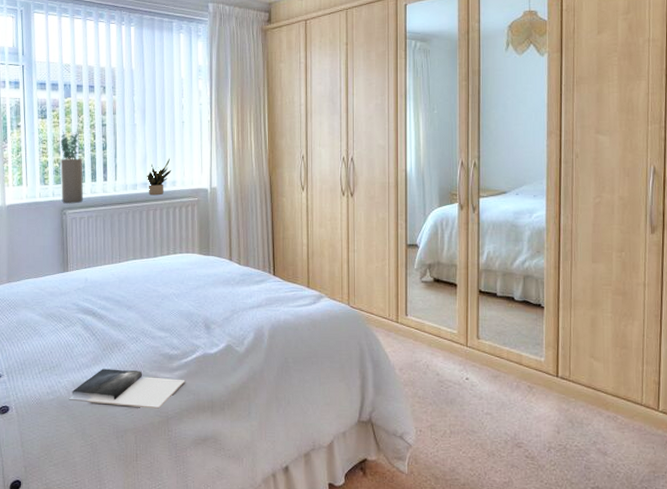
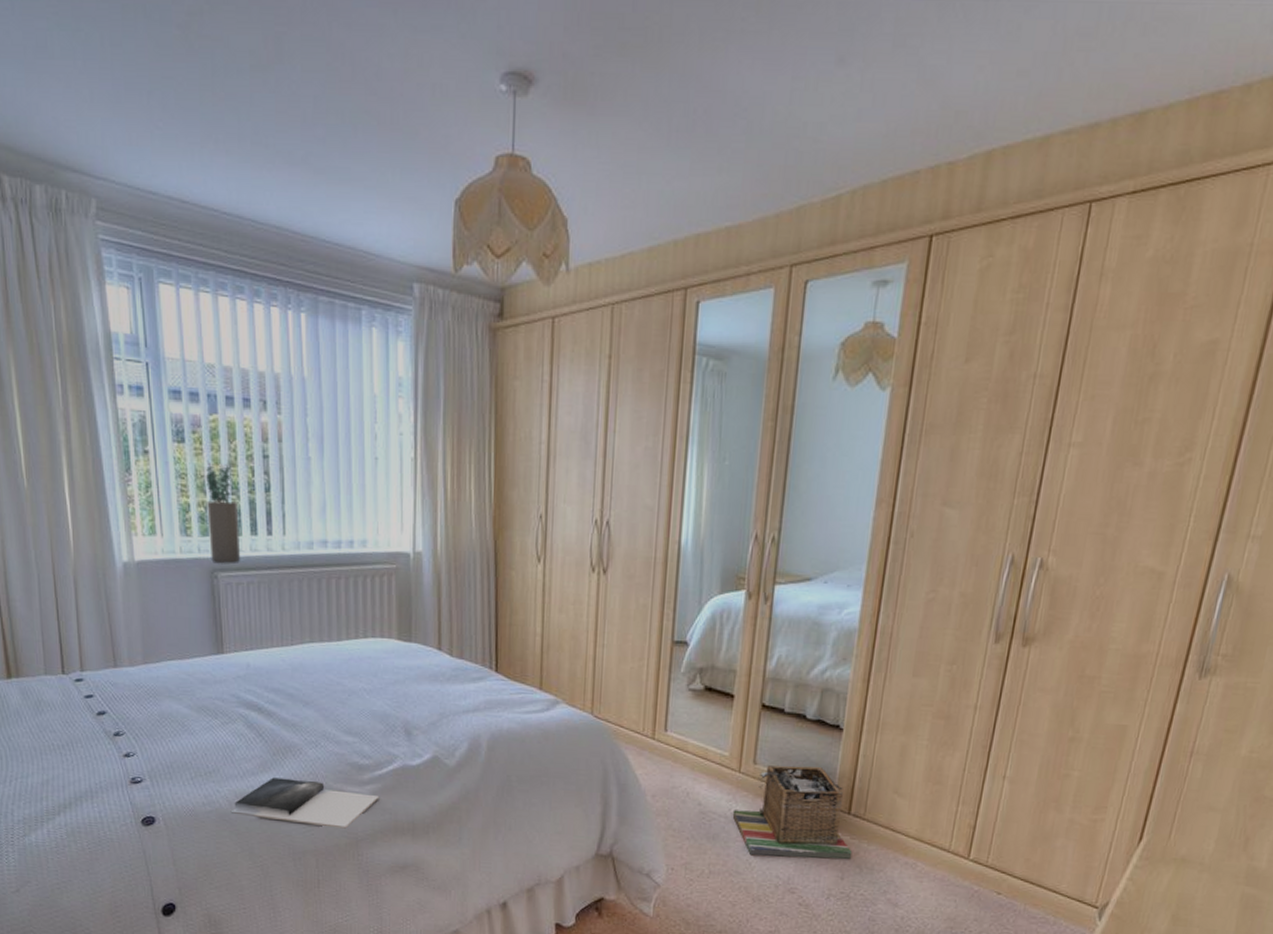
potted plant: present [146,158,172,196] -> none [325,508,361,559]
laundry basket: none [464,339,564,416] -> present [732,765,853,859]

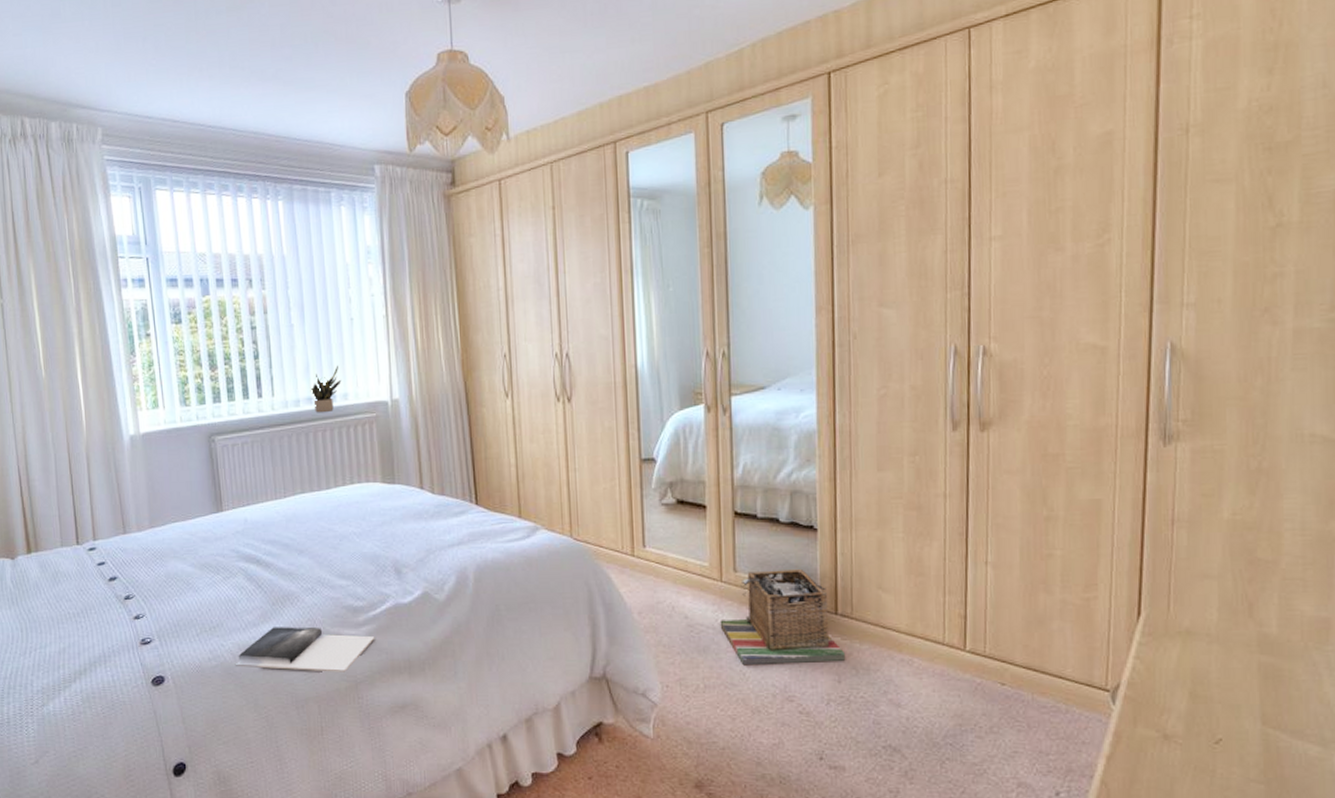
vase: present [206,457,241,565] -> none [201,332,235,429]
potted plant: none [325,508,361,559] -> present [310,365,342,413]

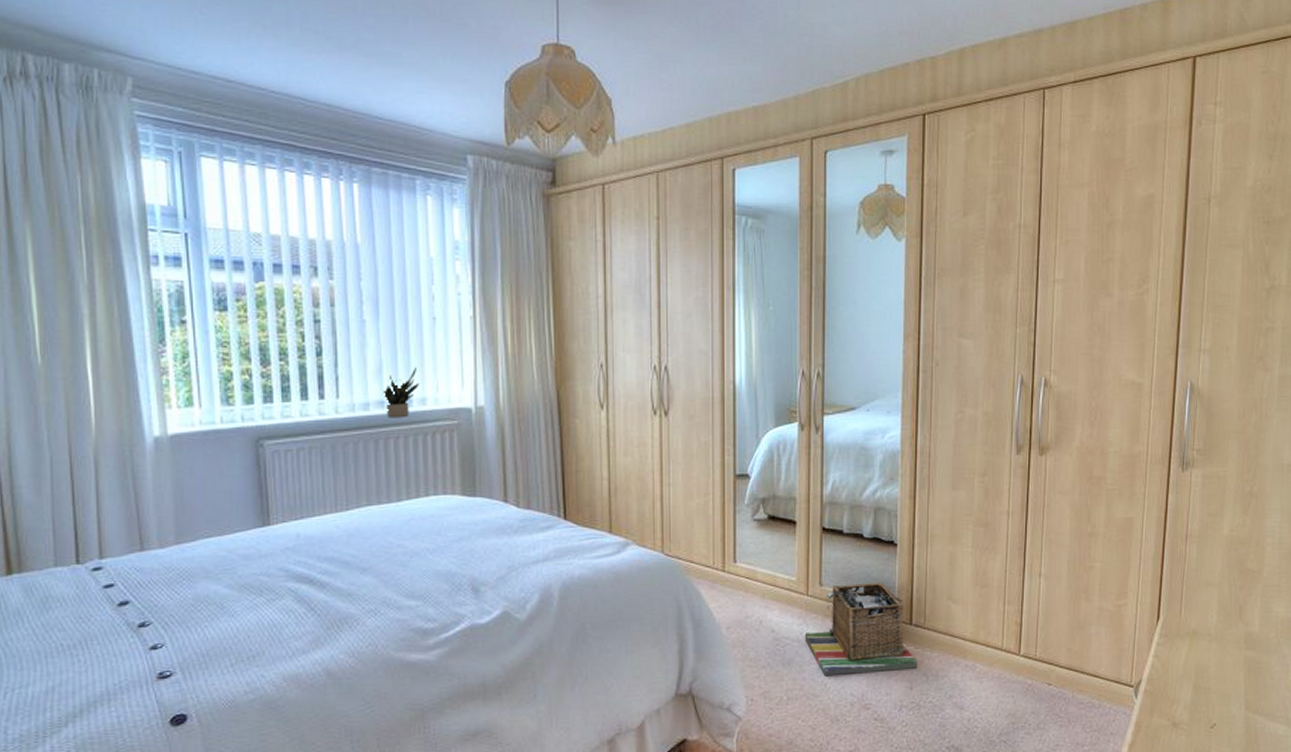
book: present [235,627,375,672] -> none [277,653,447,701]

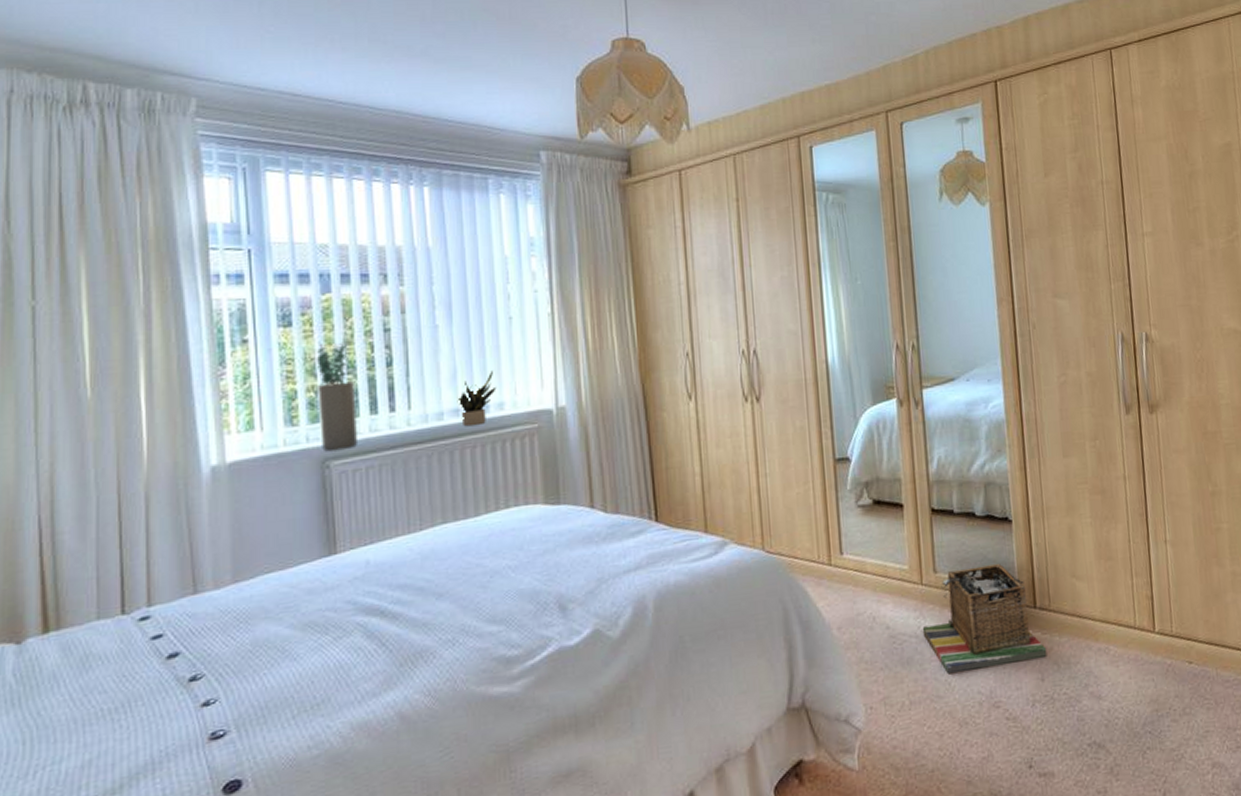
vase: none [251,323,290,432] -> present [317,335,359,452]

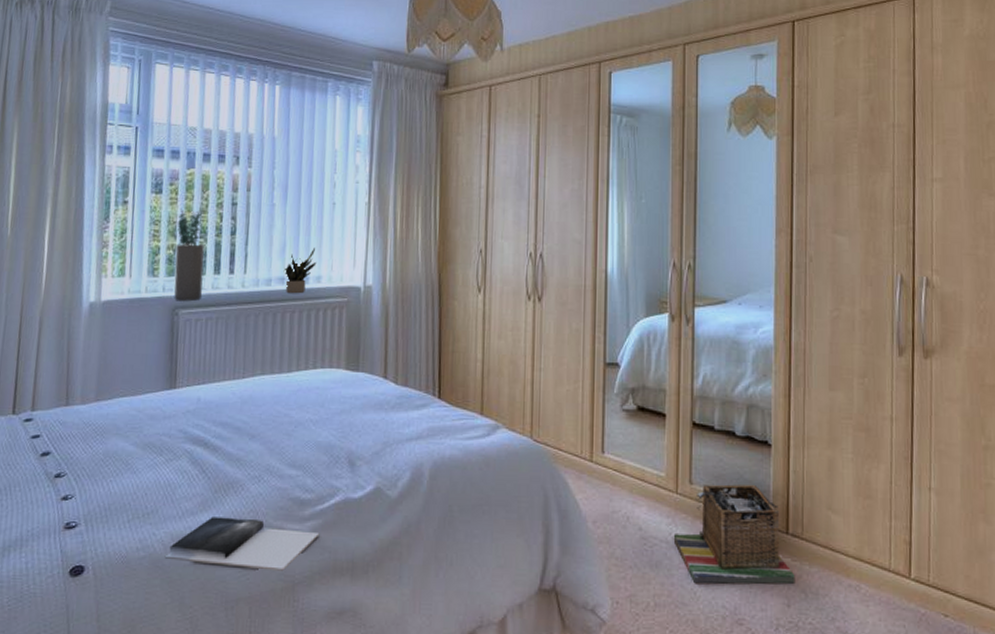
book: none [345,688,533,754] -> present [164,517,320,571]

